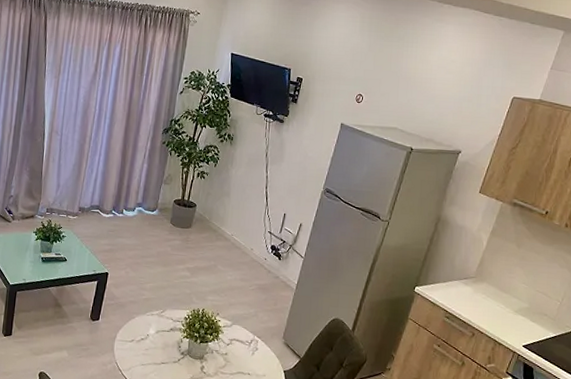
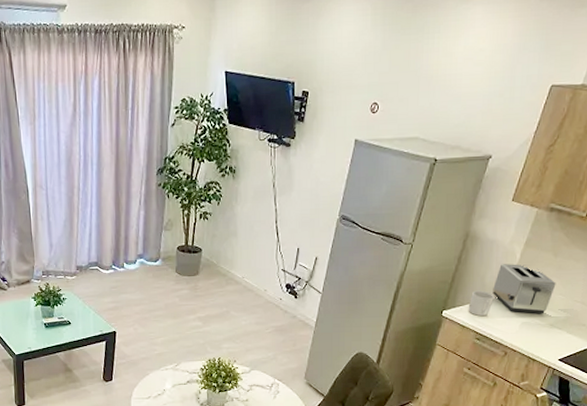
mug: none [438,271,464,297] -> present [468,290,495,317]
toaster: none [461,249,520,300] -> present [493,264,556,314]

